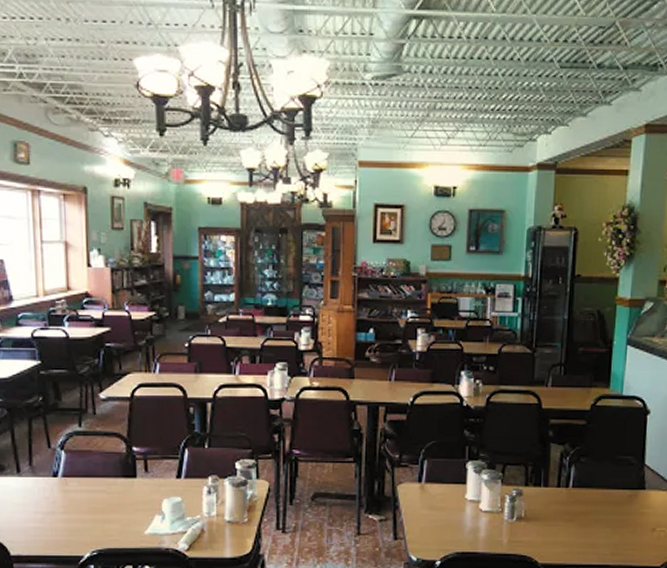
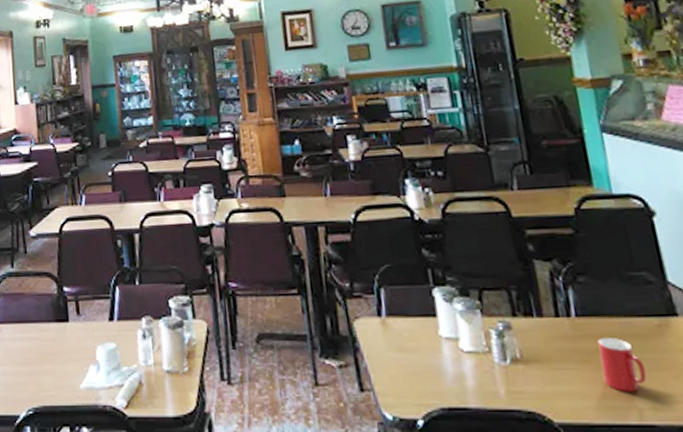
cup: none [581,503,612,542] -> present [598,337,647,392]

